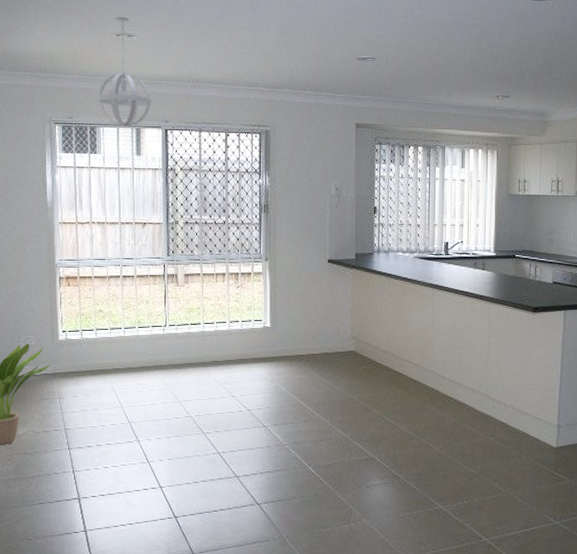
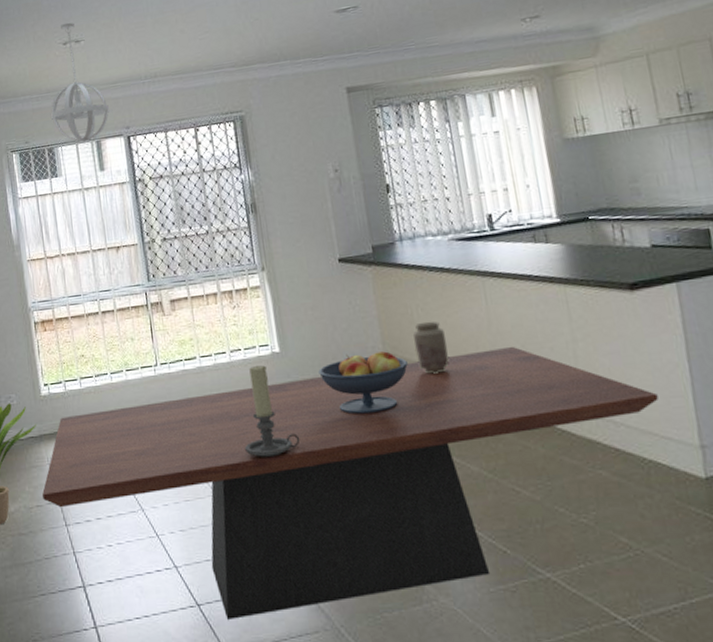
dining table: none [50,342,537,529] -> present [42,346,658,620]
candle holder: none [230,336,276,408] -> present [244,365,301,458]
fruit bowl: none [299,334,368,381] -> present [319,351,408,415]
vase: none [375,317,399,357] -> present [412,321,449,374]

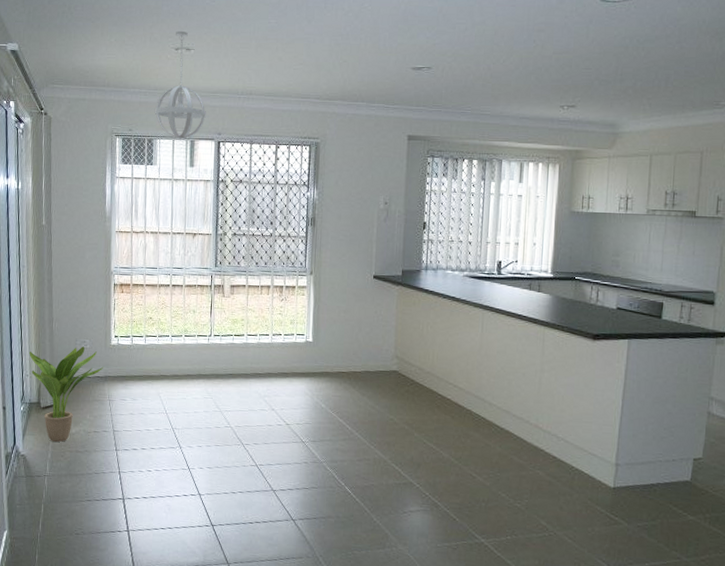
dining table: present [42,346,658,620] -> none [100,364,594,540]
candle holder: present [244,365,301,458] -> none [270,350,316,423]
fruit bowl: present [319,351,408,415] -> none [340,352,411,402]
vase: present [412,321,449,374] -> none [419,337,445,379]

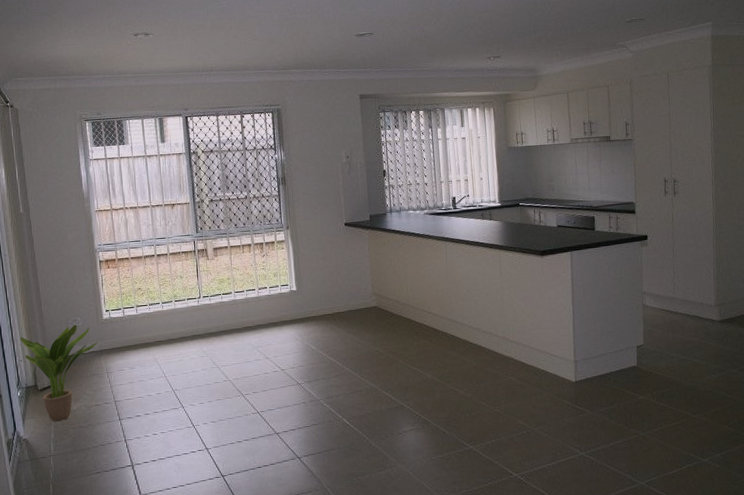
pendant light: present [154,30,206,139] -> none [120,17,171,118]

